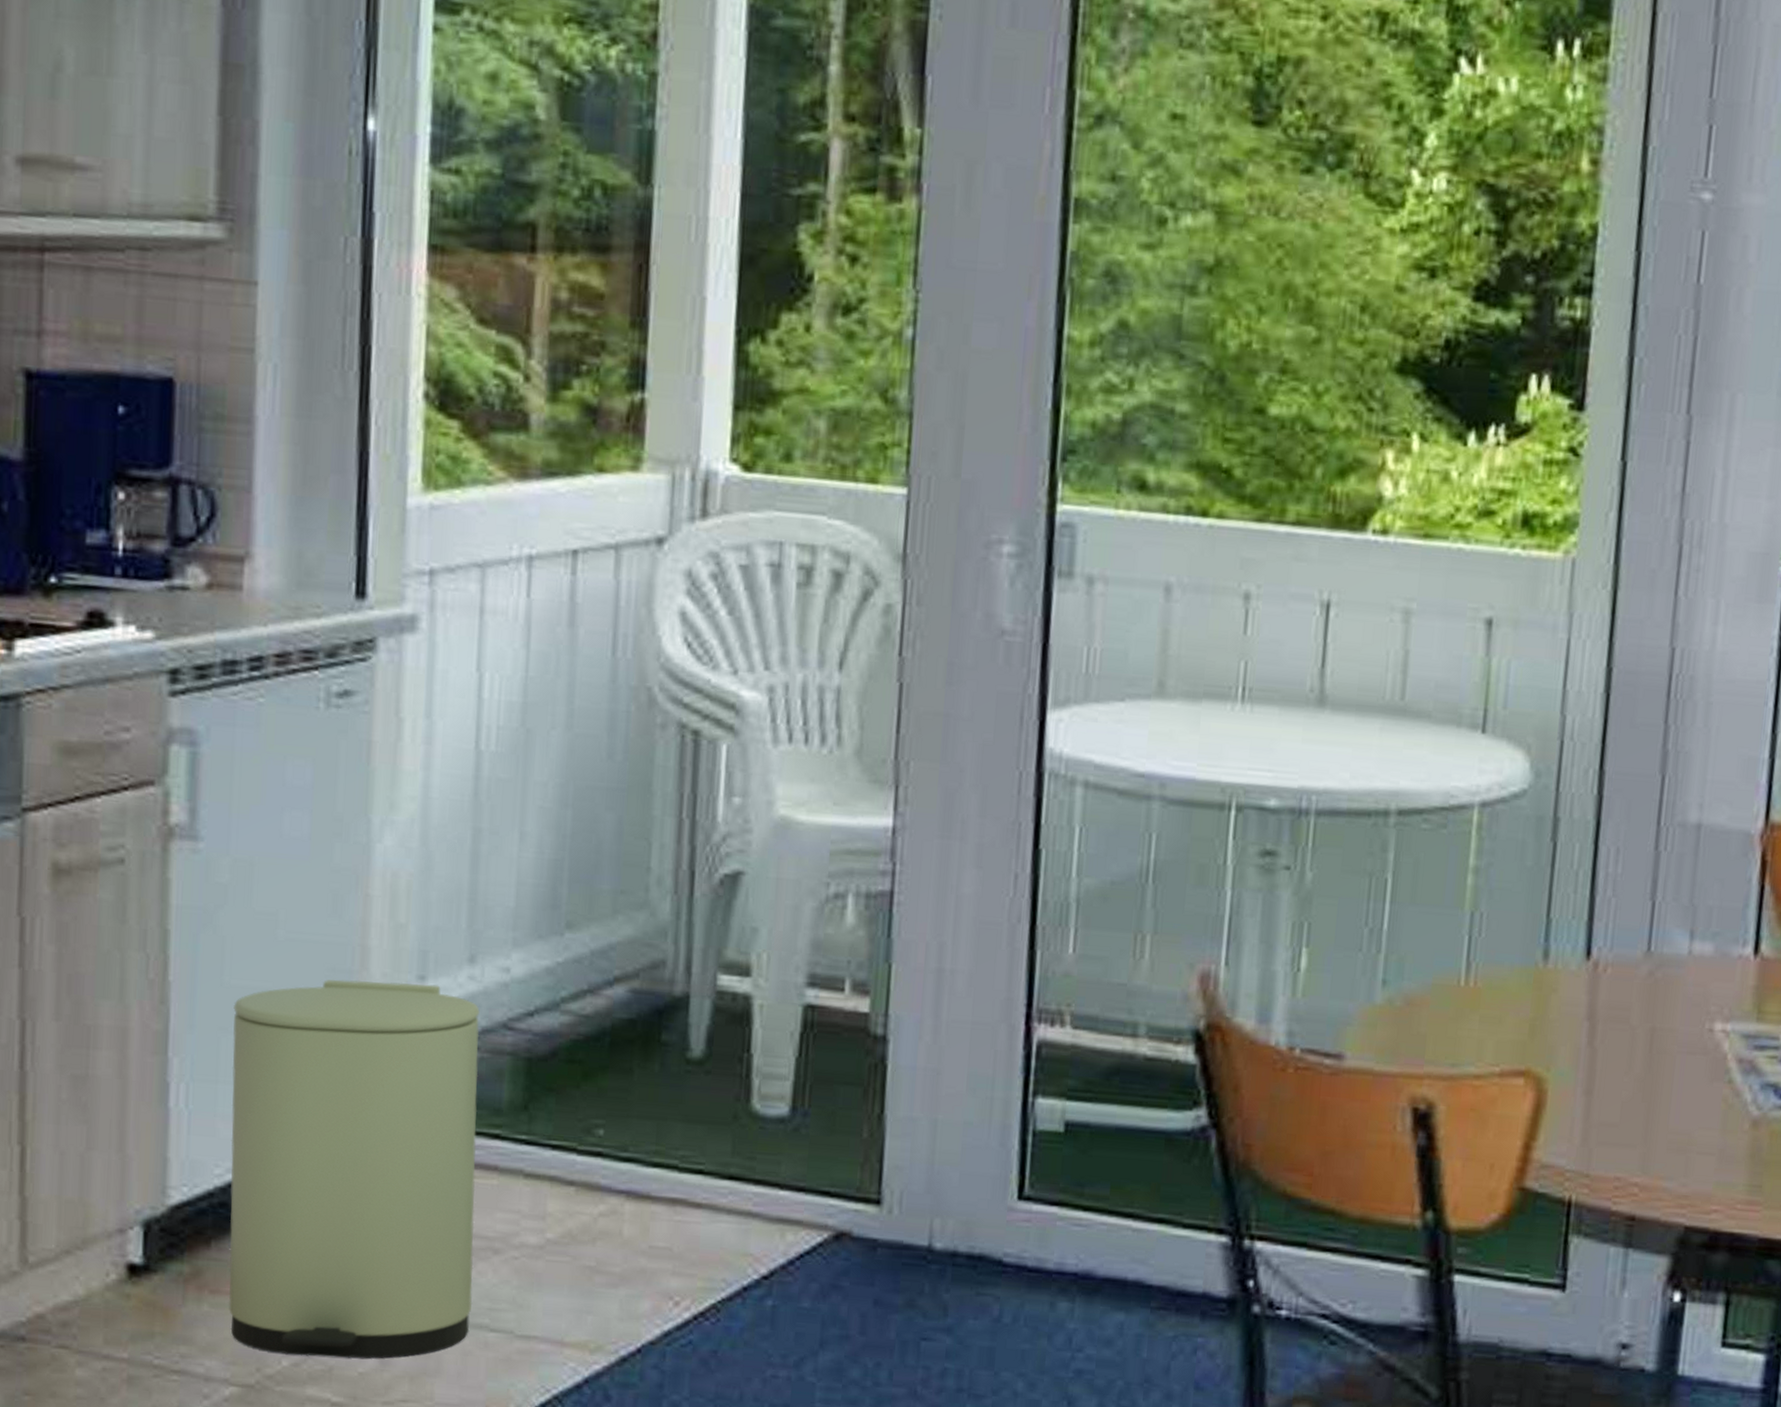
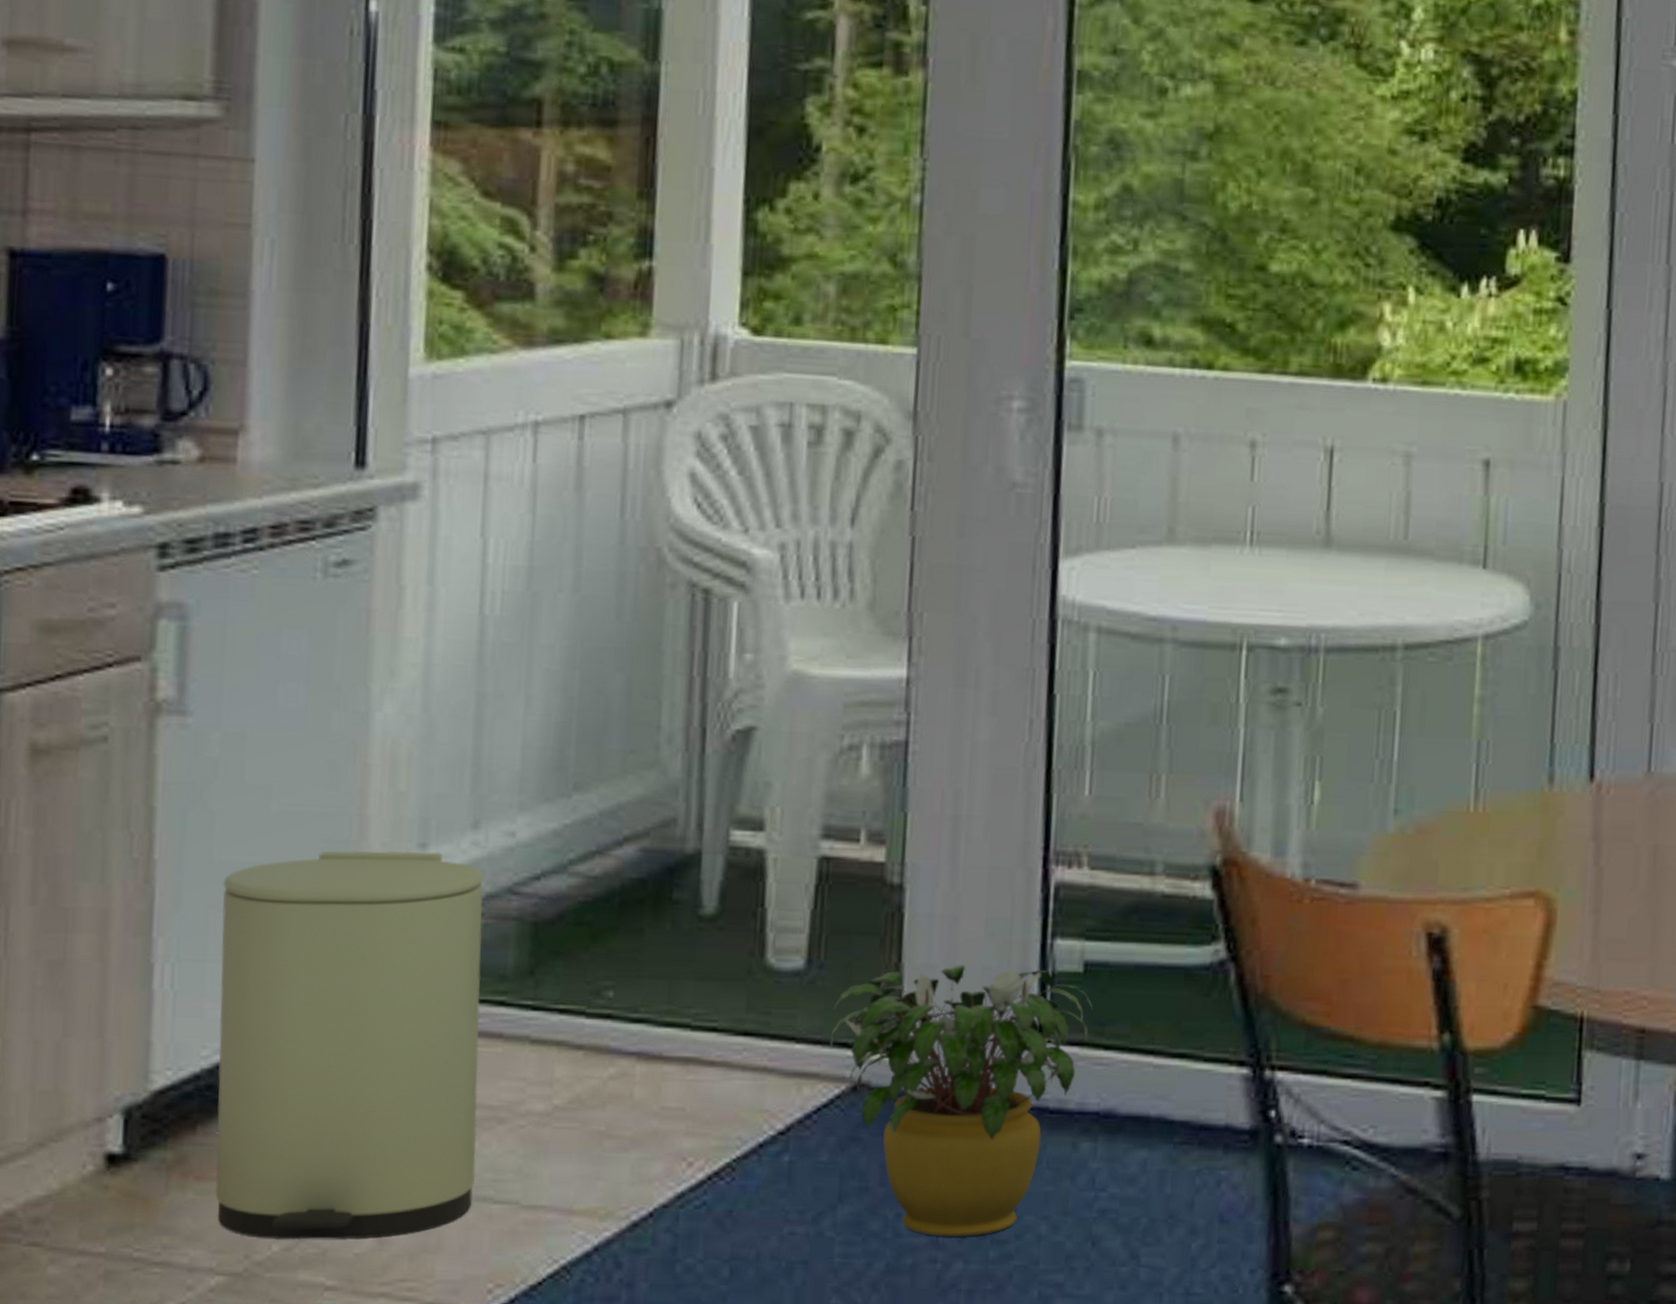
potted flower: none [813,1119,1073,1389] -> present [830,965,1093,1236]

